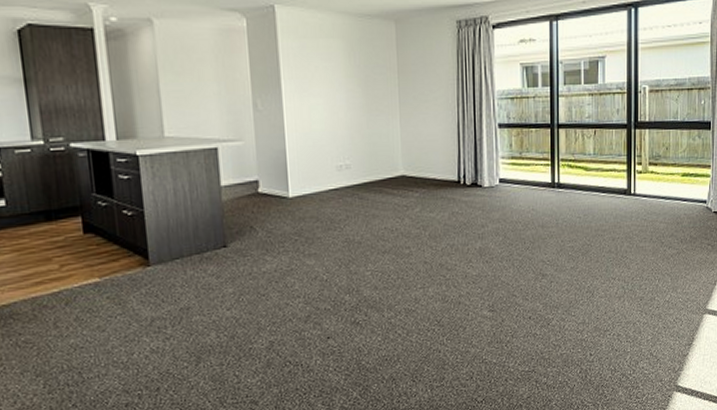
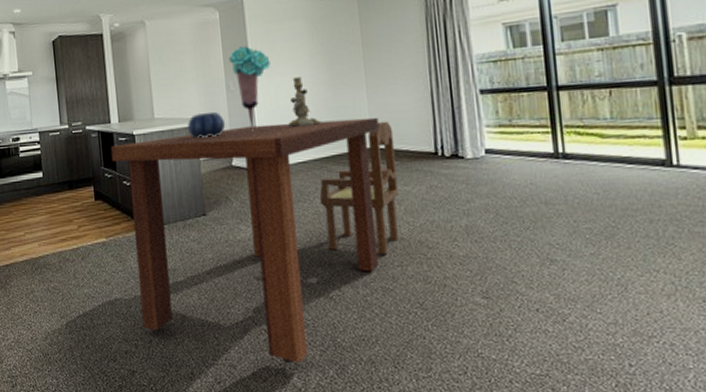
dining table: none [106,145,410,392] -> present [111,117,380,363]
decorative bowl: none [206,132,252,161] -> present [188,112,226,138]
bouquet: none [257,61,304,156] -> present [229,46,271,132]
candlestick: none [319,100,355,153] -> present [287,77,322,127]
dining chair: none [350,149,425,278] -> present [319,121,400,255]

